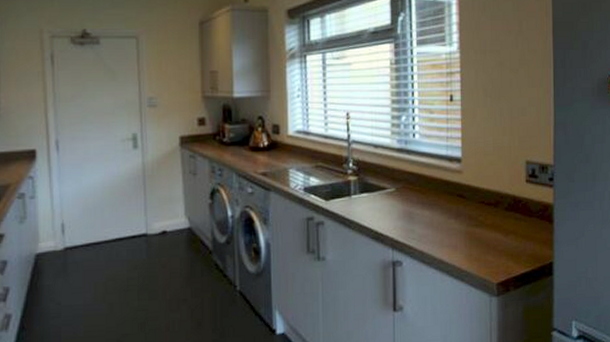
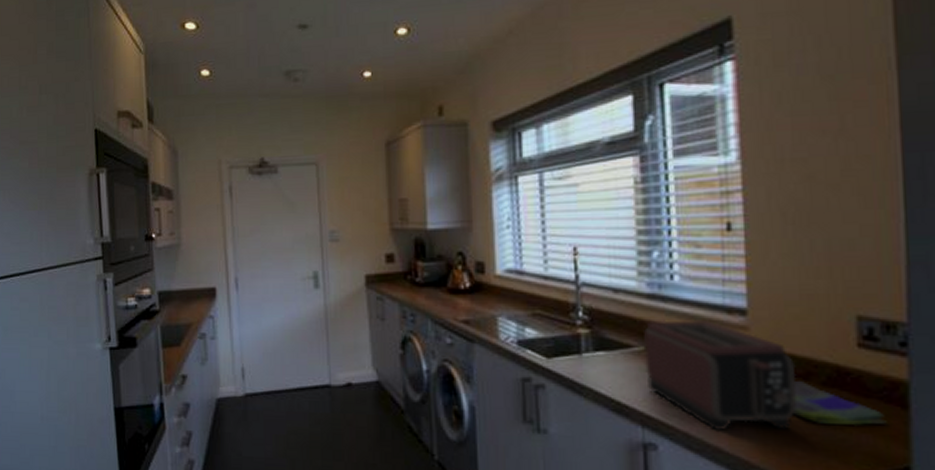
toaster: none [395,166,490,247] -> present [644,319,797,431]
dish towel: none [487,208,541,237] -> present [792,381,887,425]

